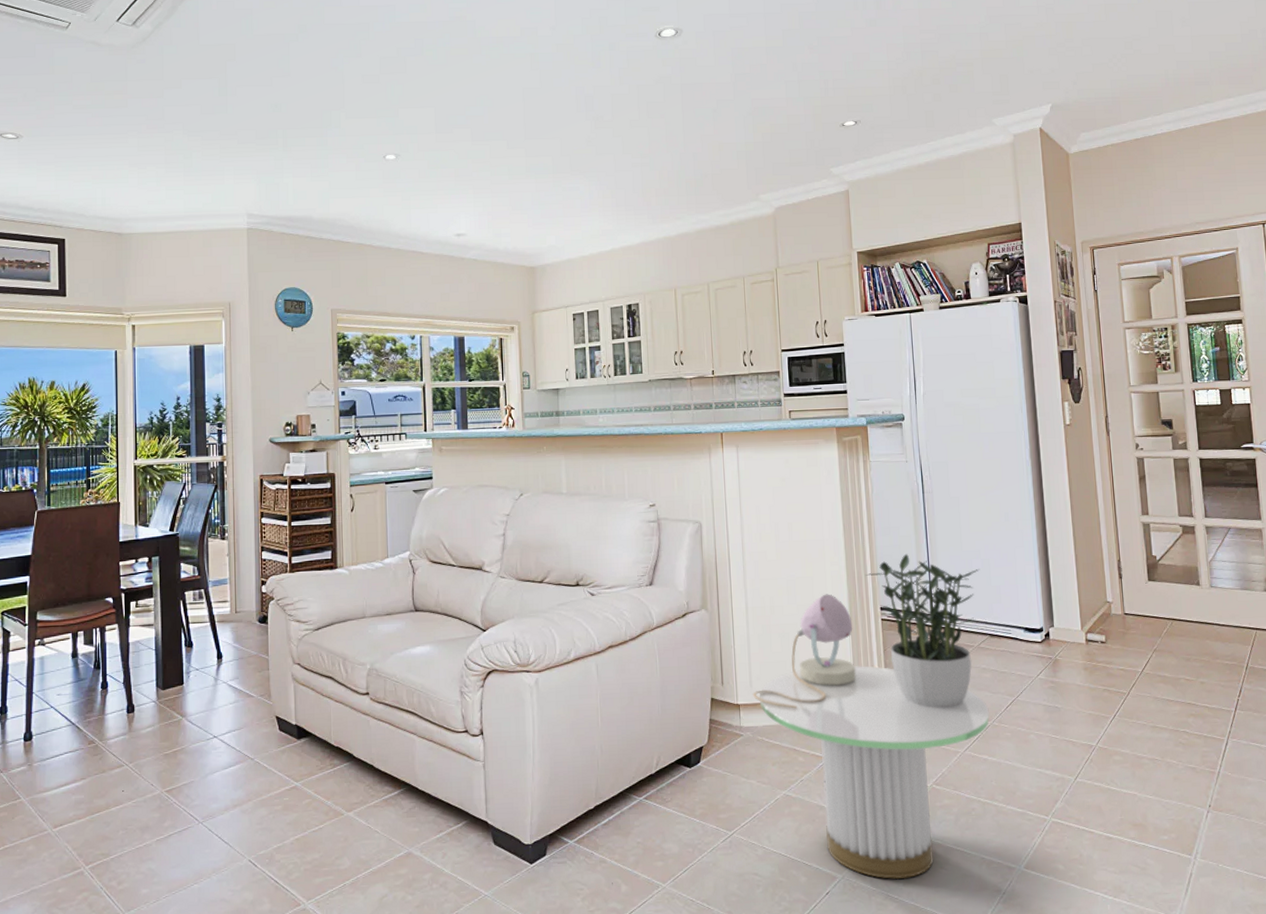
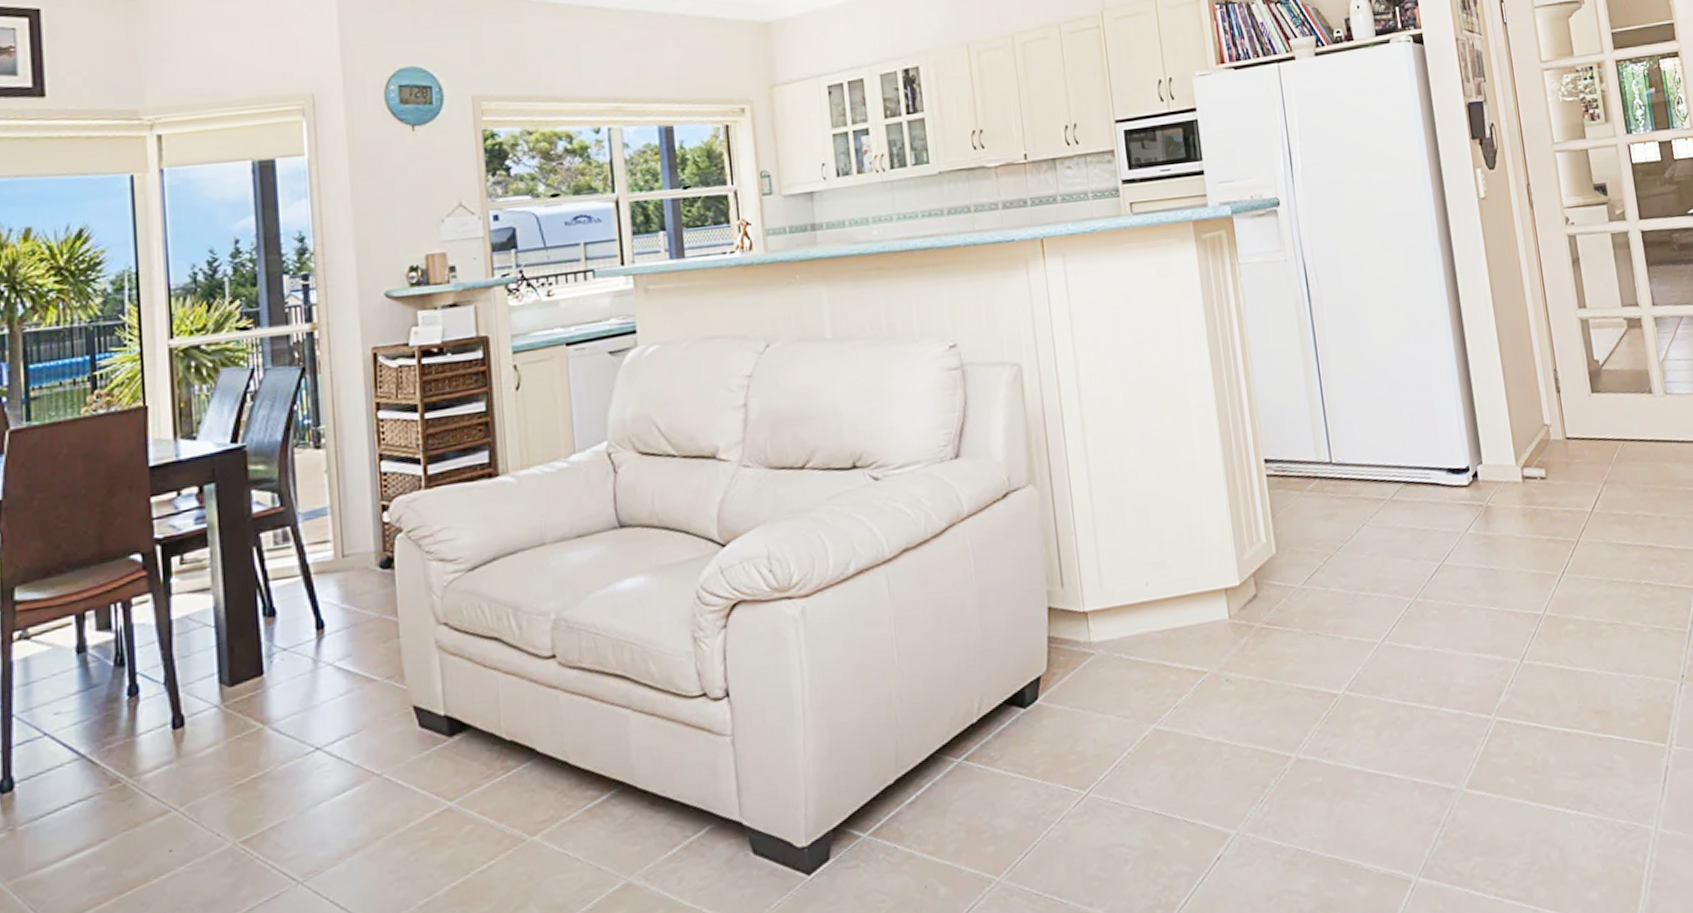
table lamp: present [753,594,856,709] -> none [1104,447,1238,610]
side table: present [759,666,990,880] -> none [1113,540,1412,827]
potted plant: present [865,553,979,708] -> none [1242,383,1386,588]

